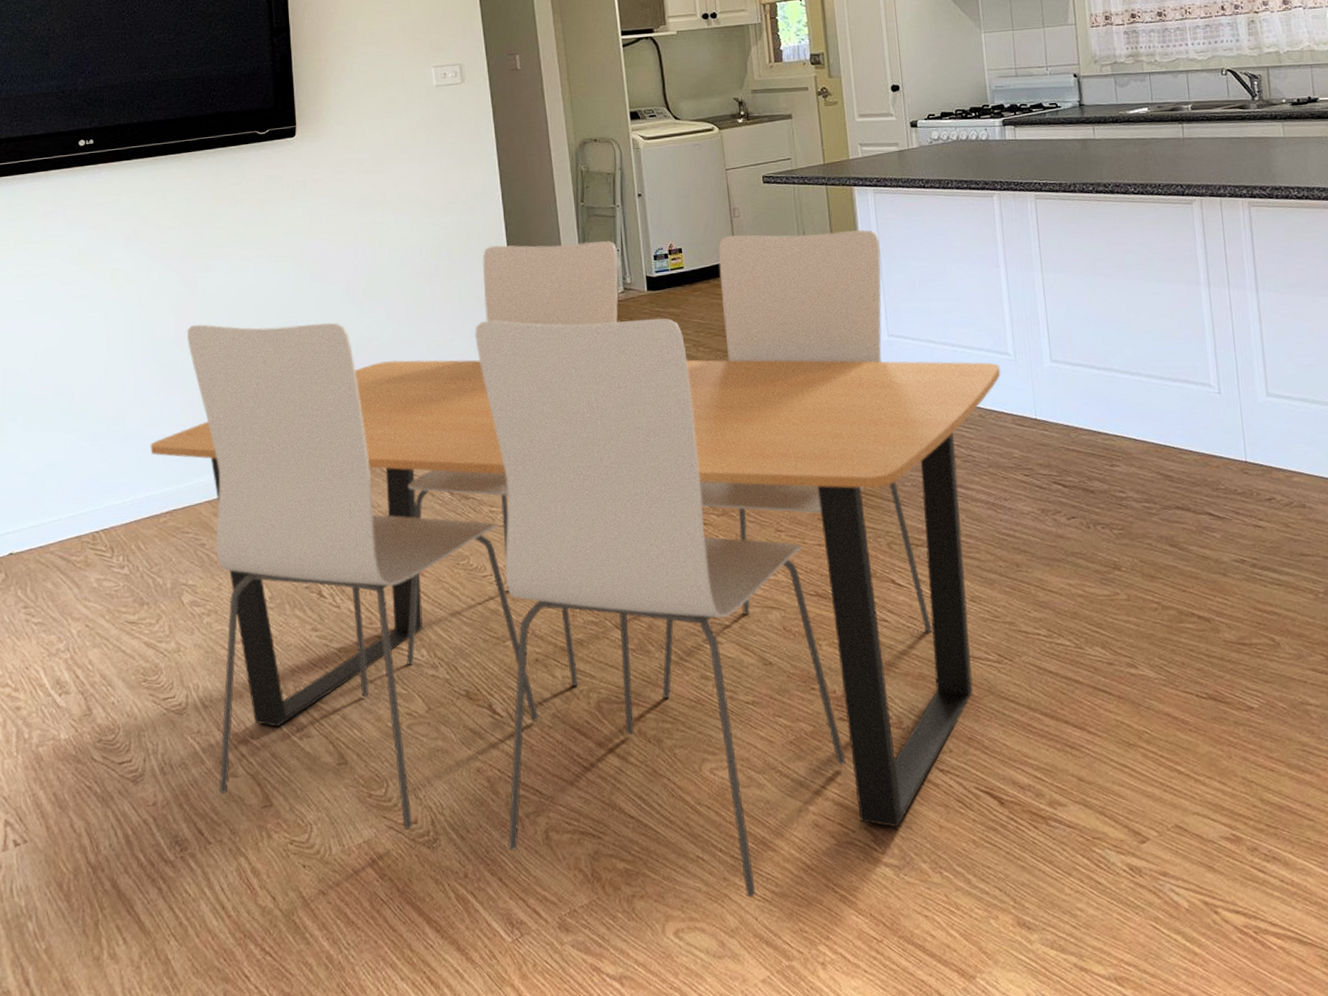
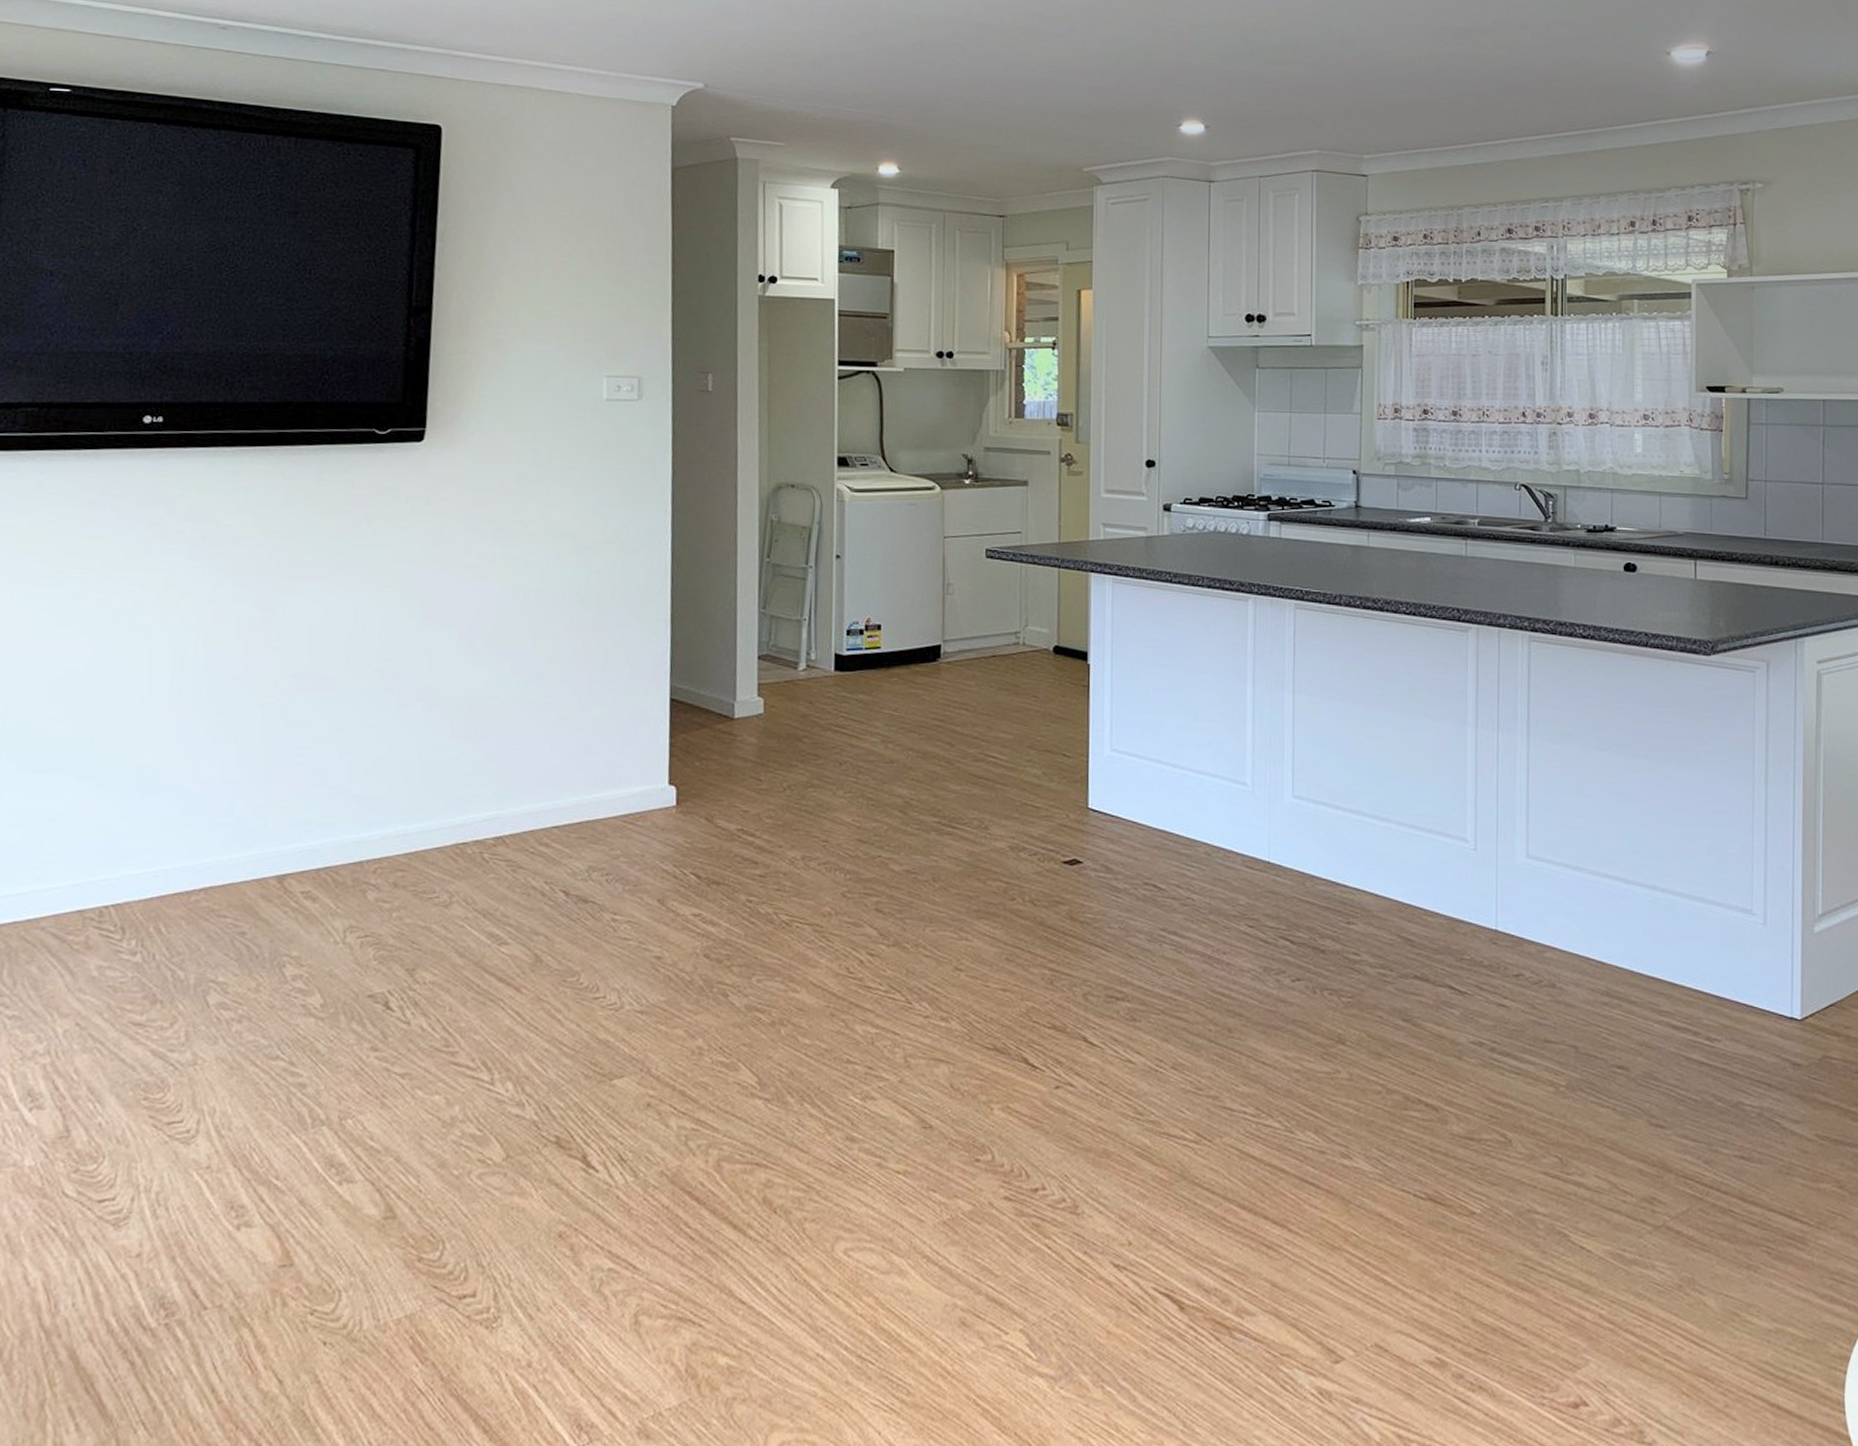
dining table: present [150,229,1001,897] -> none [189,599,1235,1406]

